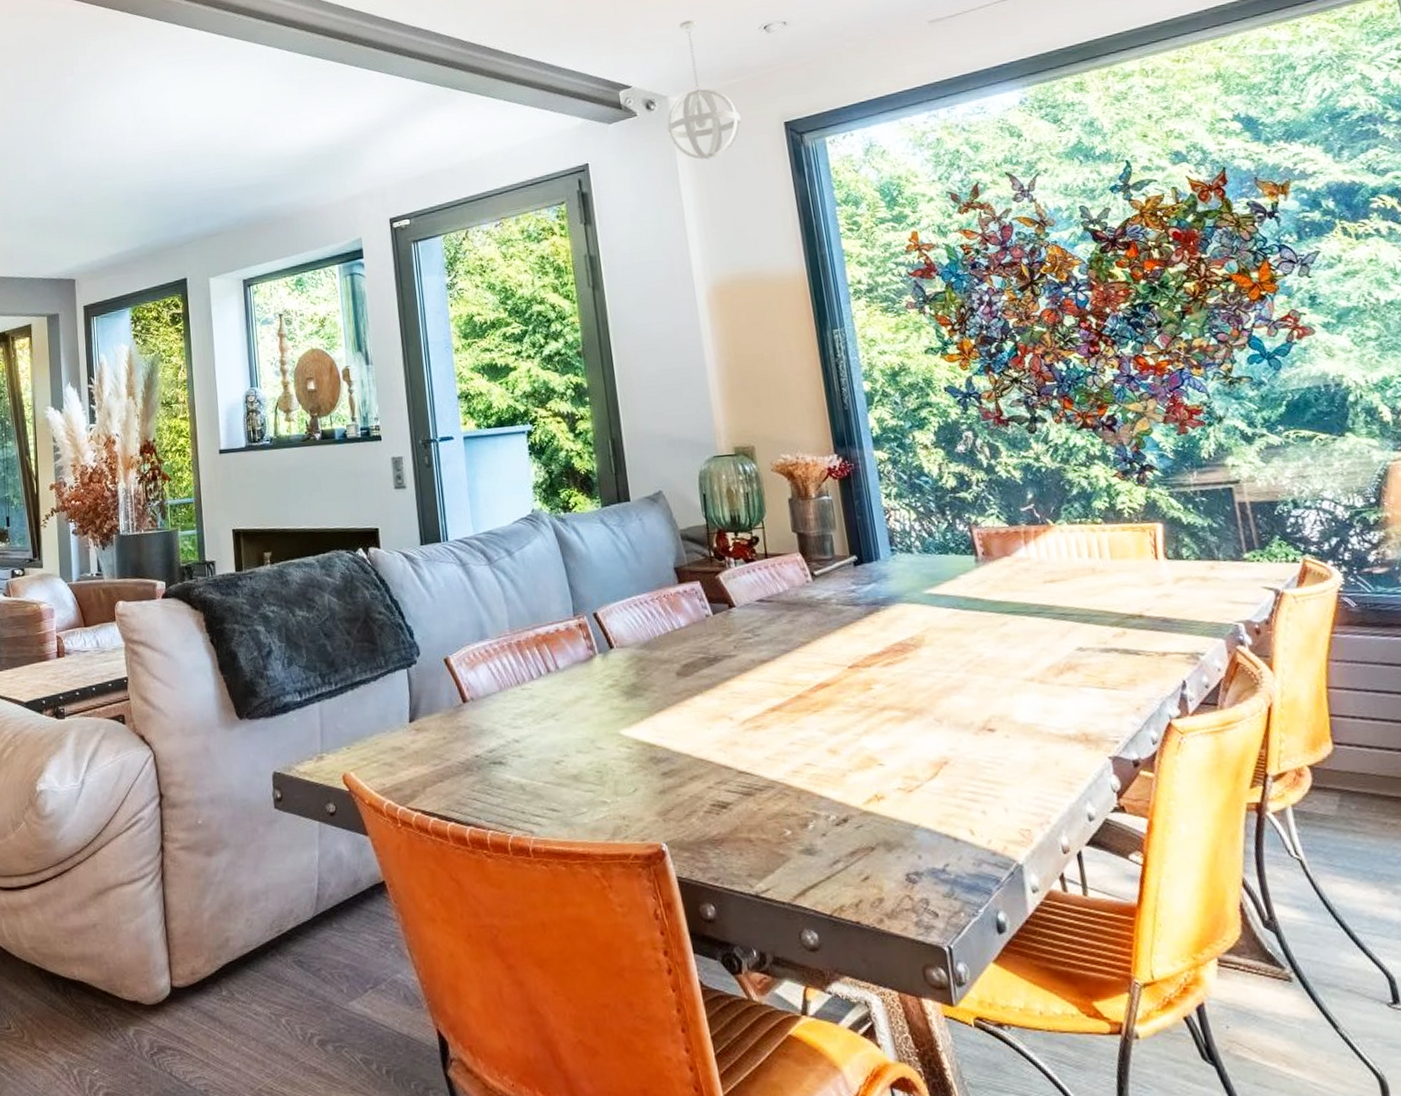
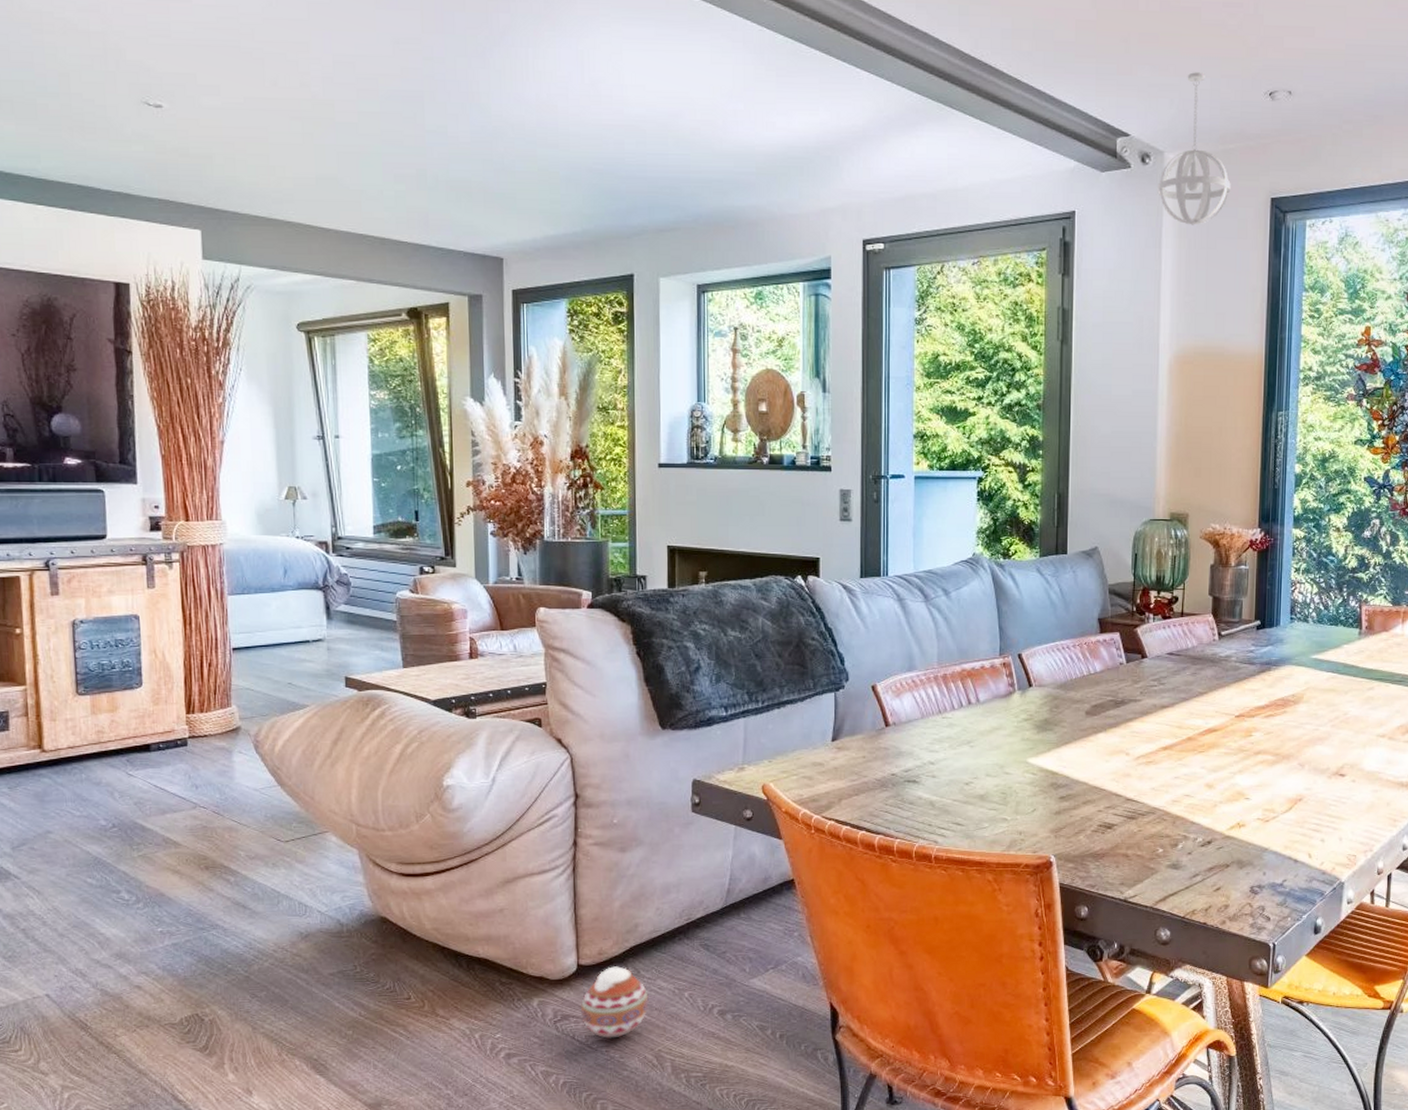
decorative ball: none [176,988,246,1075] -> present [580,966,649,1039]

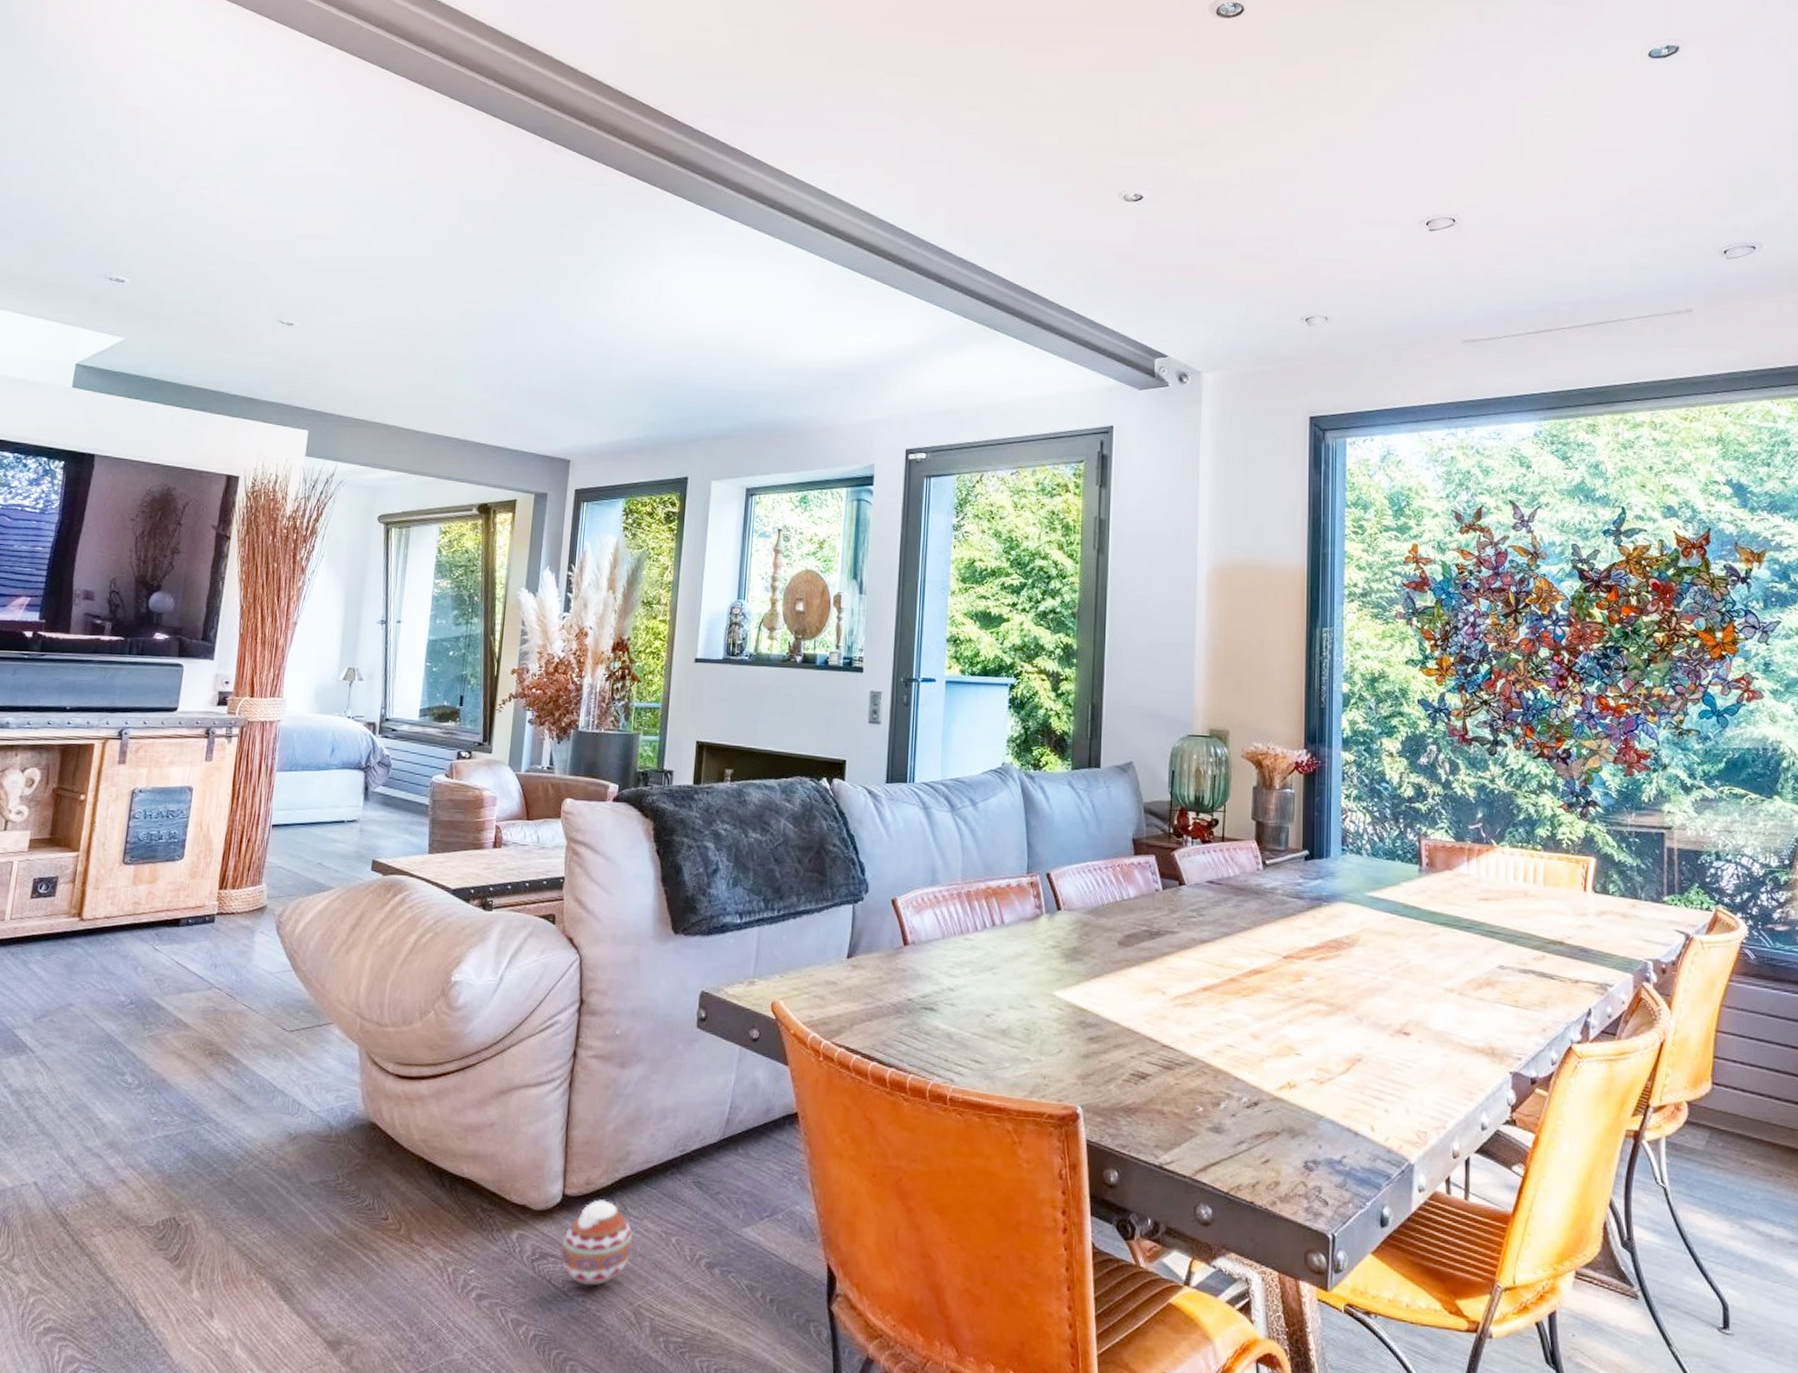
pendant light: present [1157,72,1231,225] -> none [1195,299,1269,441]

